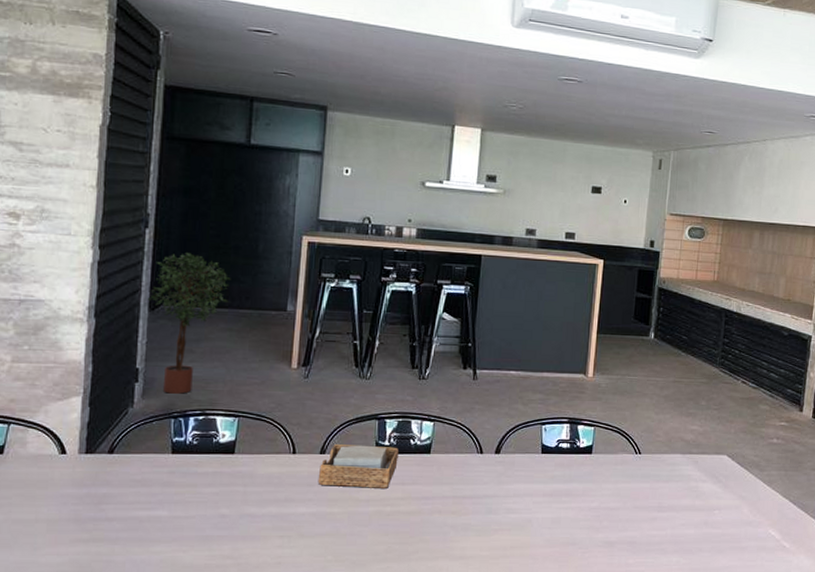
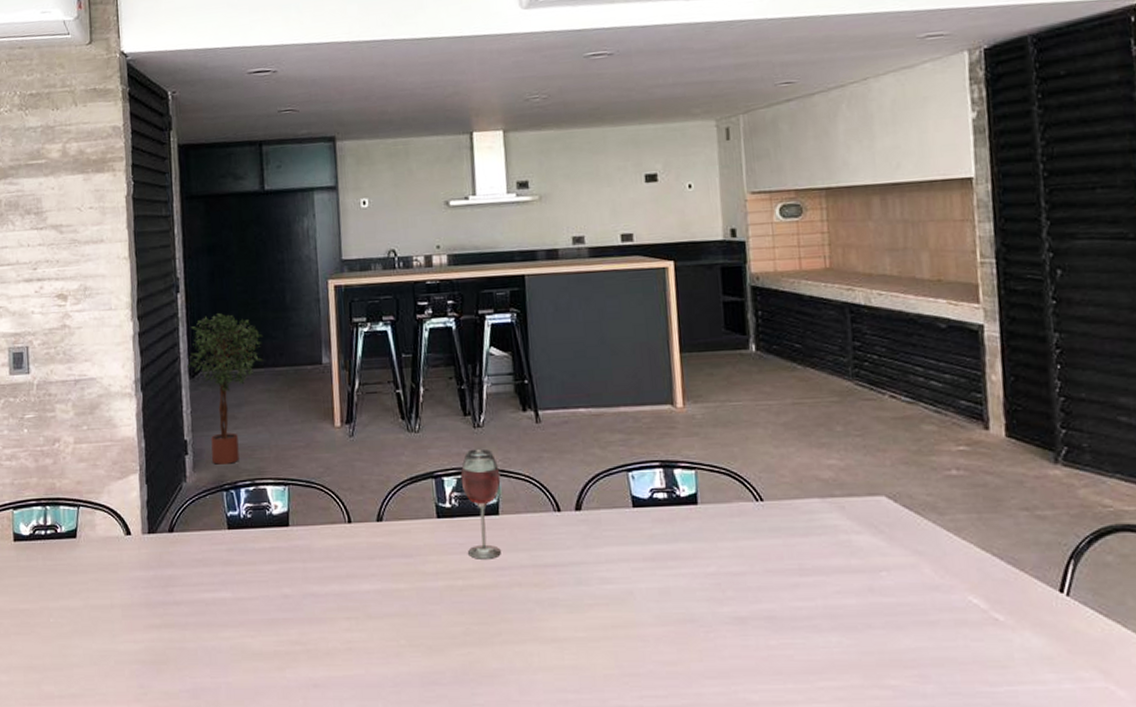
napkin holder: present [318,444,399,490] -> none [378,508,463,560]
wineglass: none [399,397,437,490] -> present [460,448,501,559]

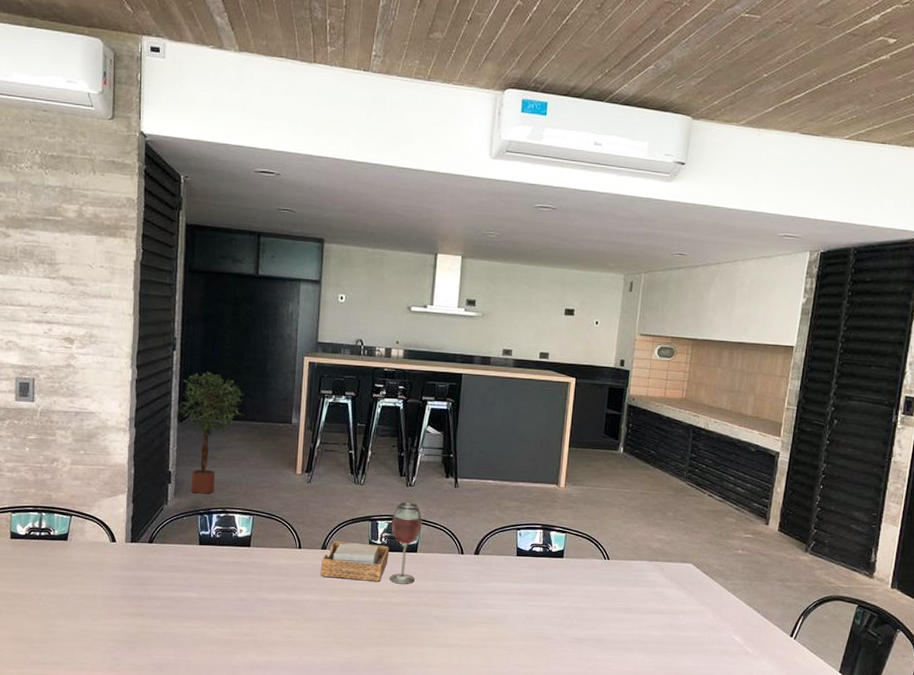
napkin holder: none [378,508,463,560] -> present [320,542,389,583]

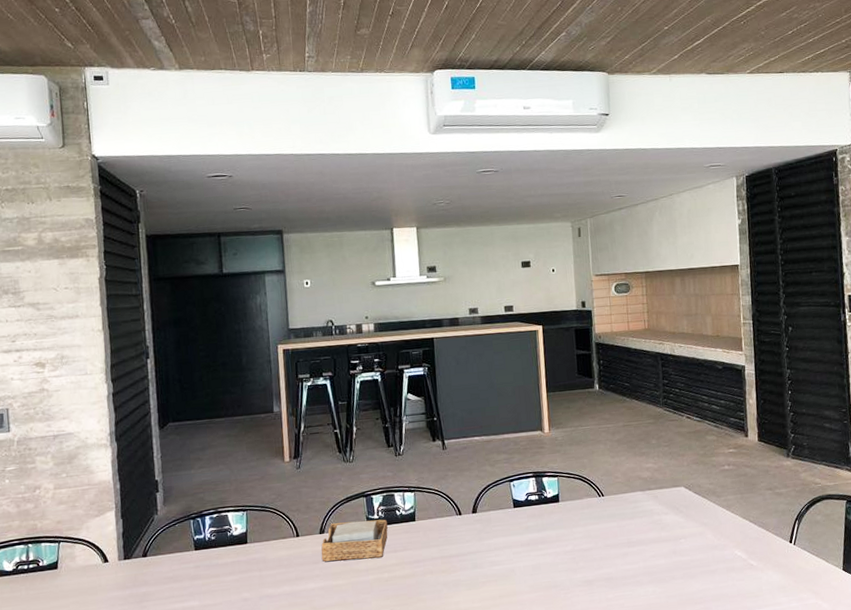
potted tree: present [177,372,245,494] -> none [157,374,224,498]
wineglass: present [390,502,422,584] -> none [385,471,417,556]

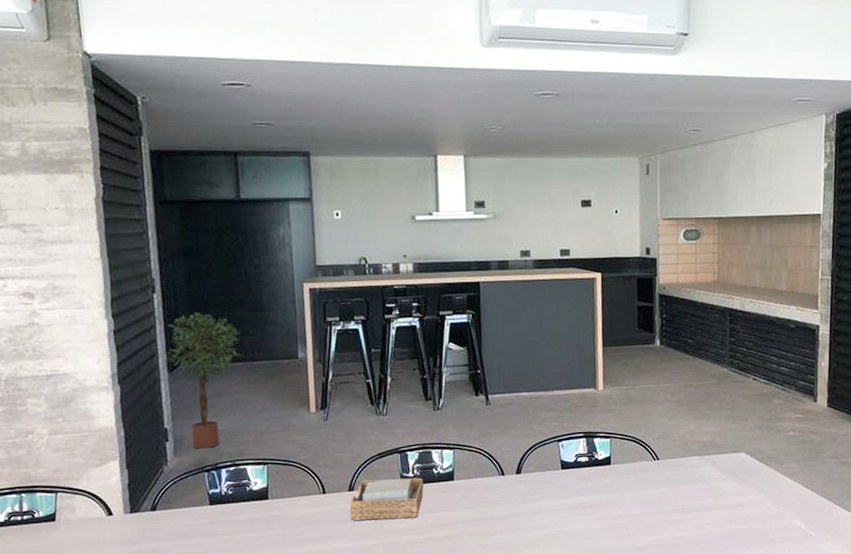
potted tree: none [157,374,224,498] -> present [166,312,242,449]

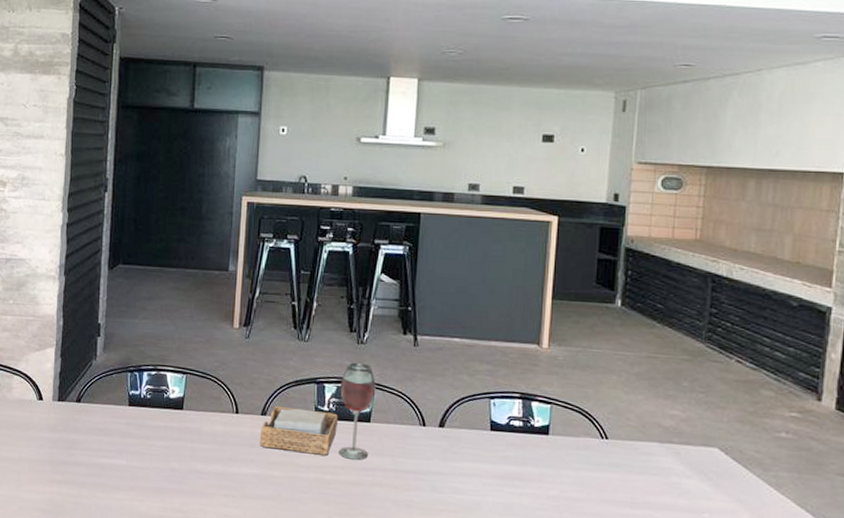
potted tree: present [166,312,242,449] -> none [108,215,178,349]
wineglass: none [422,427,456,517] -> present [339,362,376,460]

